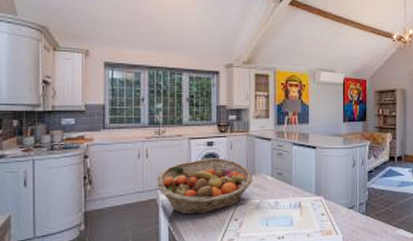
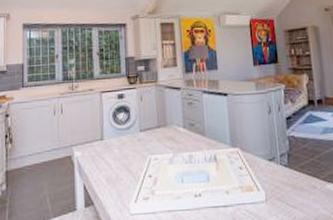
fruit basket: present [156,158,253,215] -> none [71,110,165,172]

